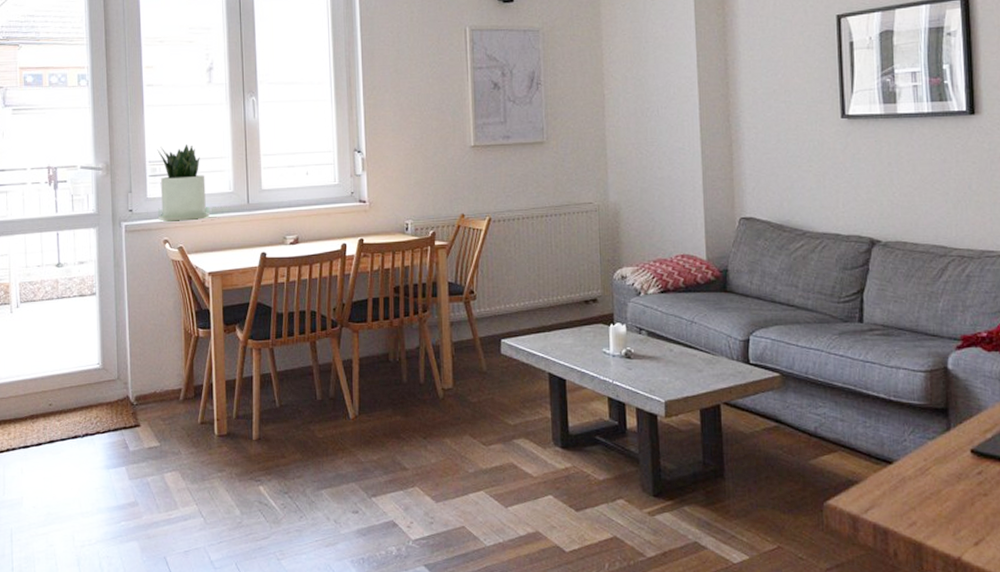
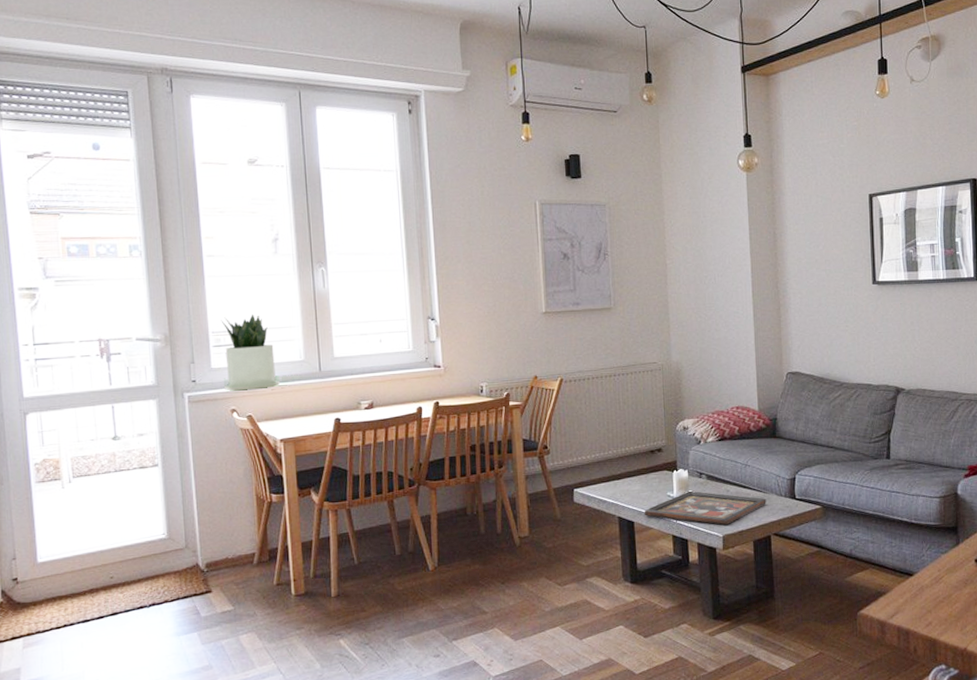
decorative tray: none [576,349,715,389] -> present [644,491,766,525]

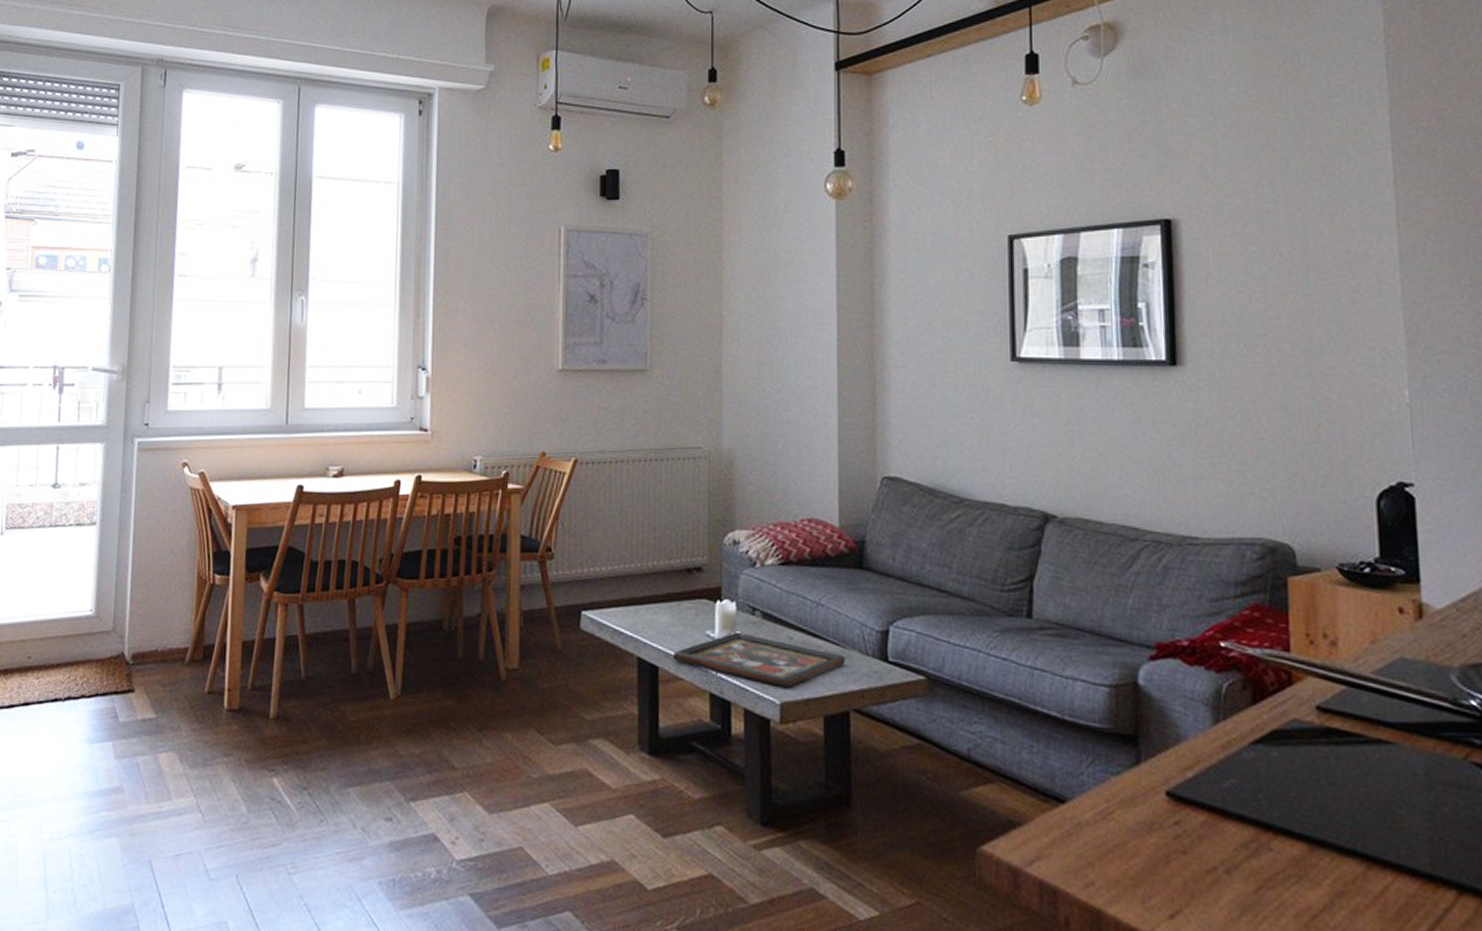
planter: present [221,314,281,391] -> none [177,347,241,441]

